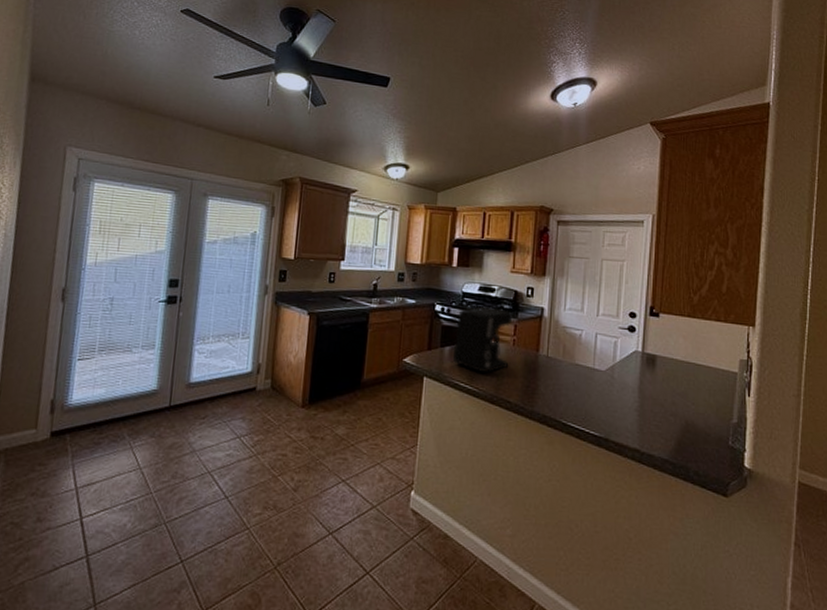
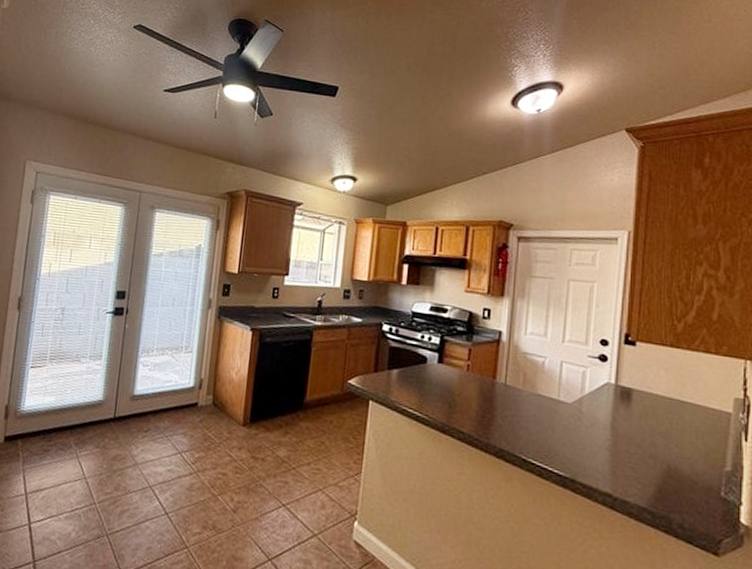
coffee maker: present [453,306,513,374] -> none [401,327,467,400]

